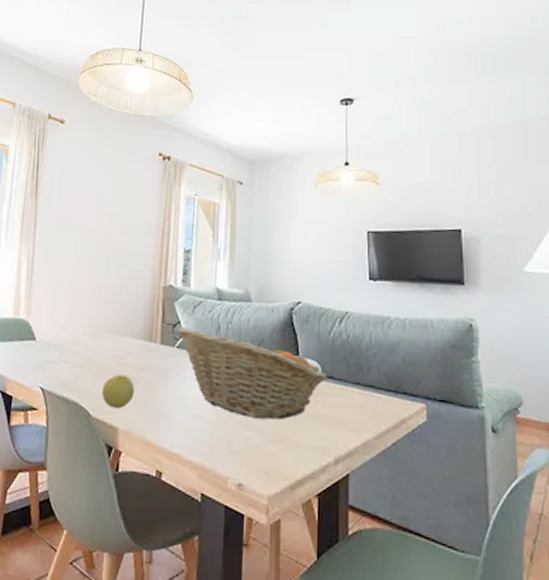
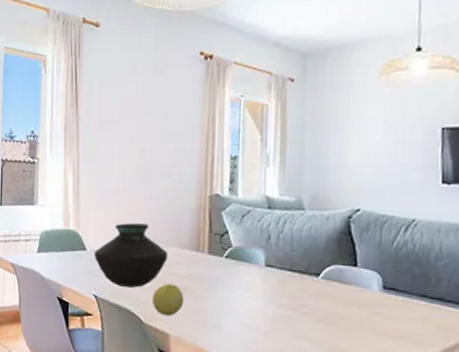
vase: none [43,312,121,379] -> present [94,223,168,288]
fruit basket: present [176,327,327,420] -> none [224,237,389,331]

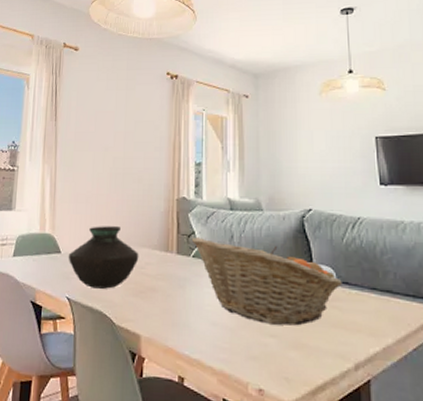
apple: present [153,283,184,316] -> none [124,283,154,317]
fruit basket: none [224,237,389,331] -> present [191,237,342,326]

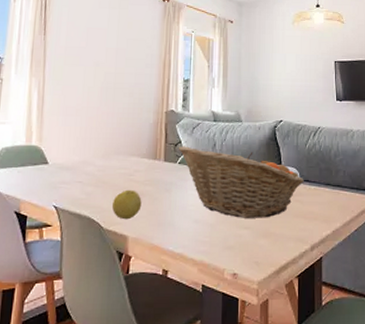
vase: present [68,226,139,289] -> none [55,137,128,196]
apple: none [124,283,154,317] -> present [112,189,142,220]

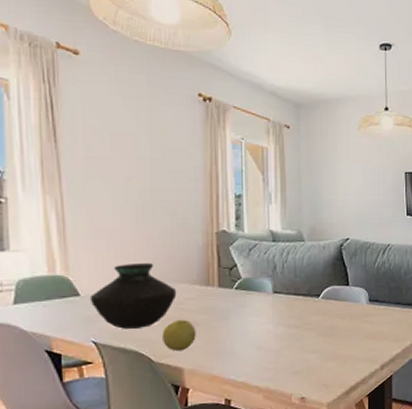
vase: none [55,137,128,196] -> present [89,263,177,329]
fruit basket: present [178,146,304,218] -> none [233,270,373,342]

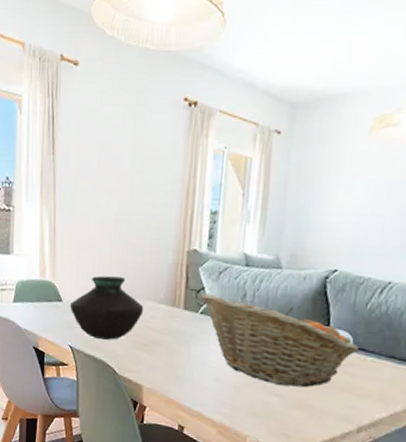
apple: present [163,319,196,352] -> none [127,337,158,369]
fruit basket: none [233,270,373,342] -> present [200,293,359,388]

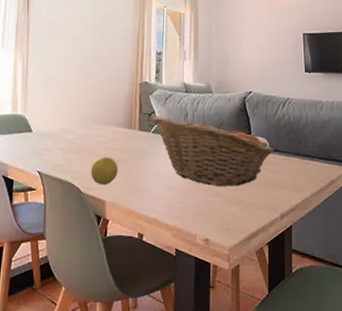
vase: present [69,275,144,340] -> none [39,107,105,162]
apple: none [127,337,158,369] -> present [91,157,118,185]

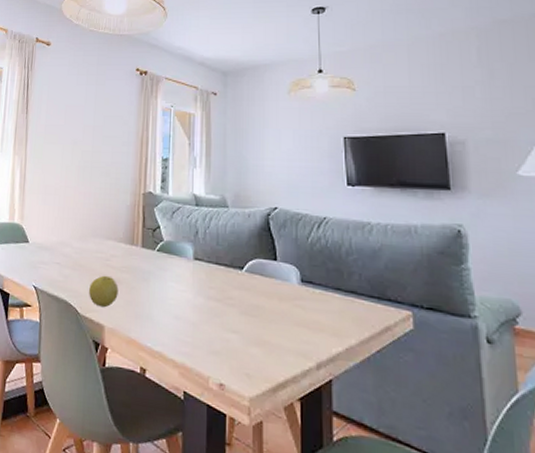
fruit basket: present [151,116,273,186] -> none [156,232,306,323]

